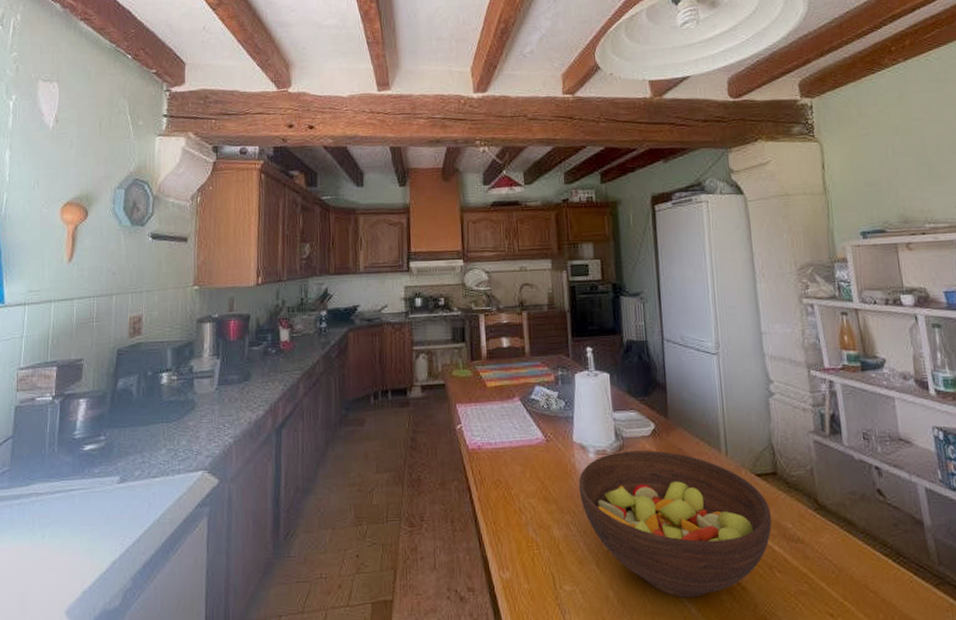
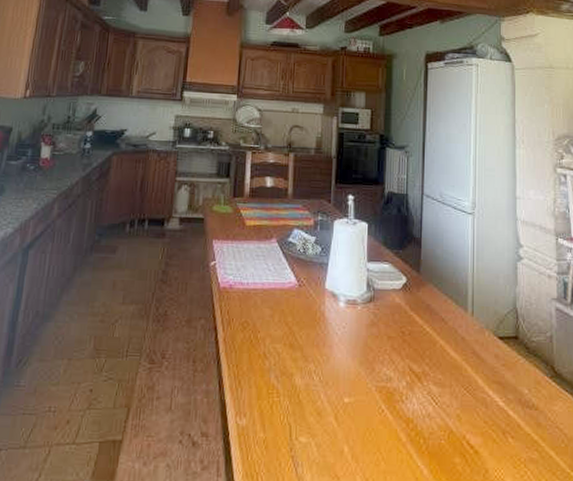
fruit bowl: present [578,450,772,598] -> none [325,303,510,458]

